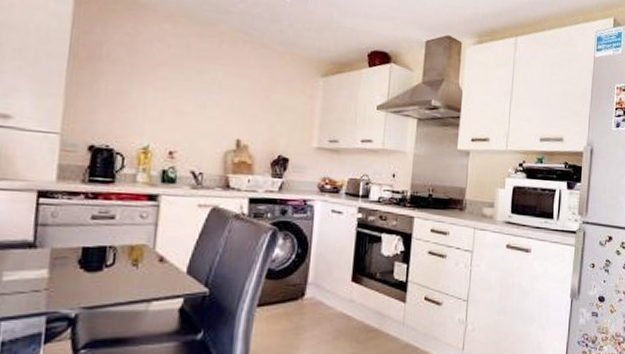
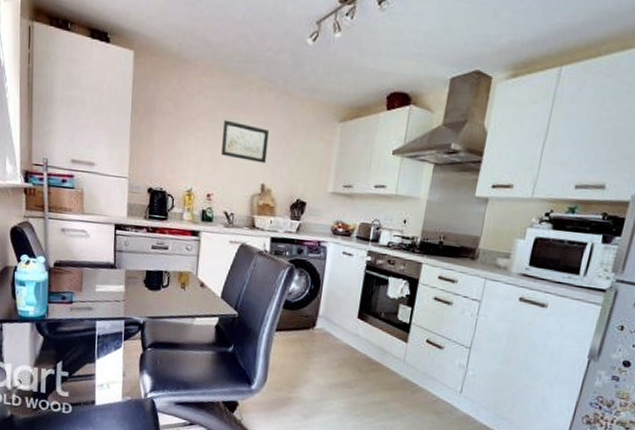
wall art: none [187,70,244,118] -> present [221,120,269,164]

